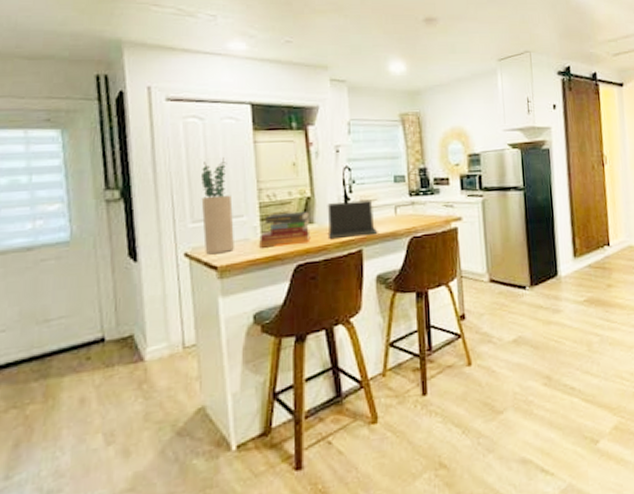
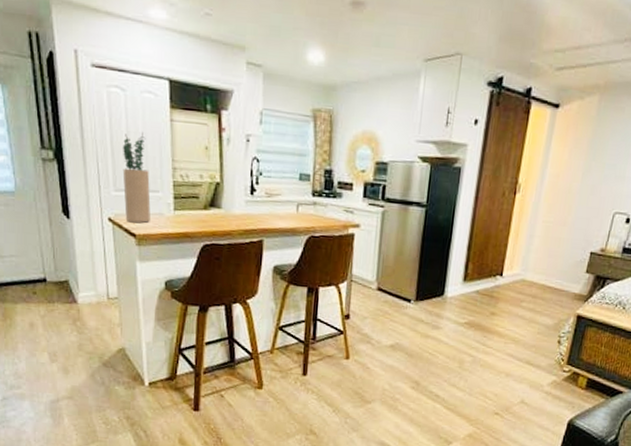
books: present [259,211,311,248] -> none [172,194,218,226]
laptop: present [327,200,378,240] -> none [234,191,279,228]

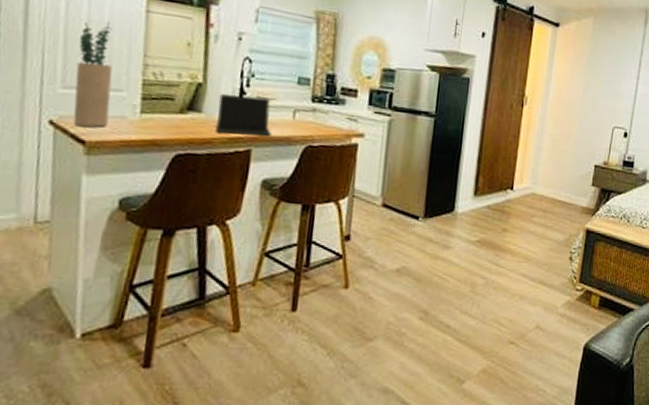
laptop: none [234,191,279,228] -> present [216,94,272,137]

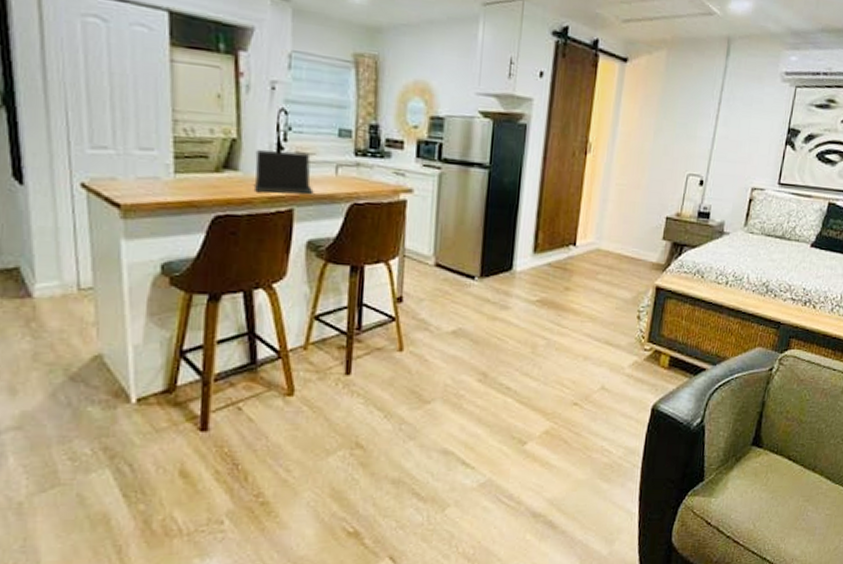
vase: present [73,22,113,128] -> none [102,74,142,190]

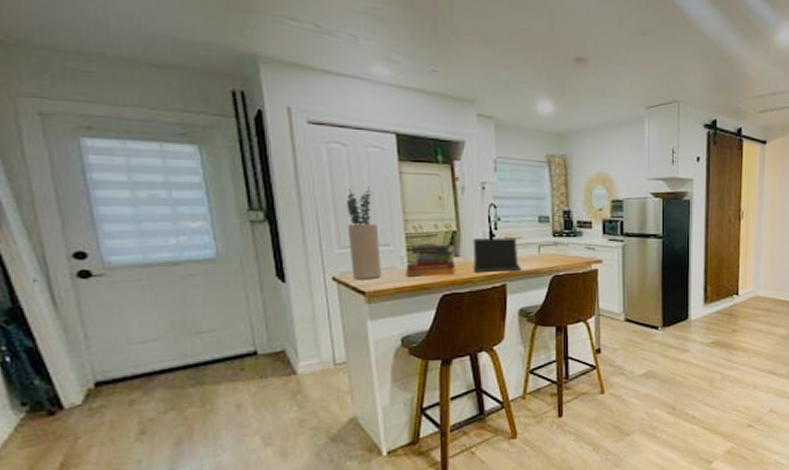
vase: none [102,74,142,190] -> present [347,186,381,280]
books: none [172,152,234,193] -> present [406,244,456,277]

